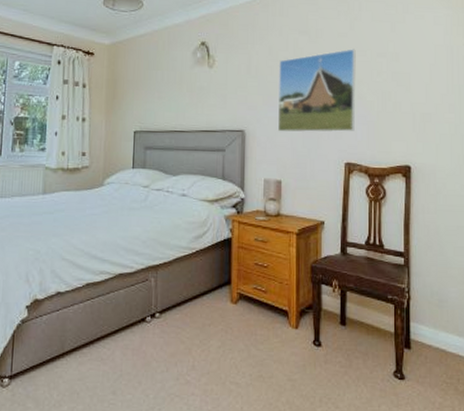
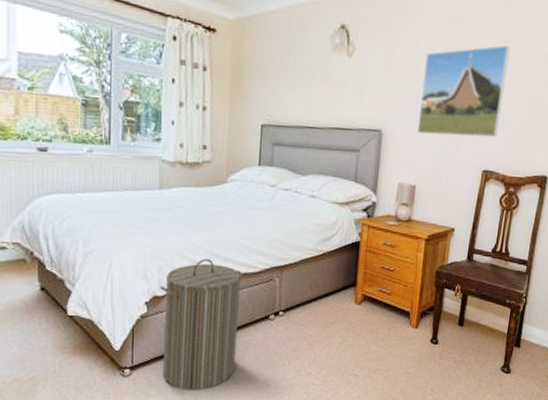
laundry hamper: none [41,260,120,402] -> present [160,259,243,390]

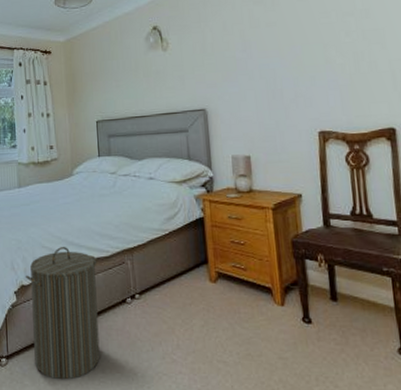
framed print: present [416,45,510,138] -> none [234,11,326,107]

